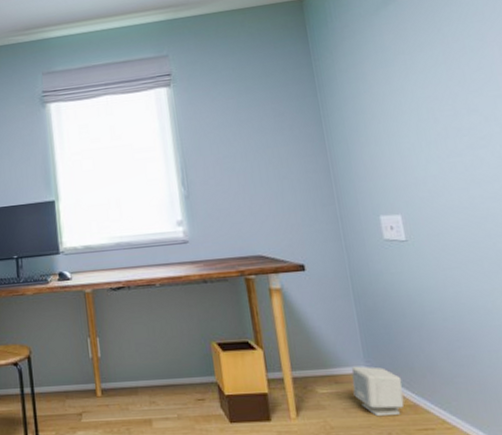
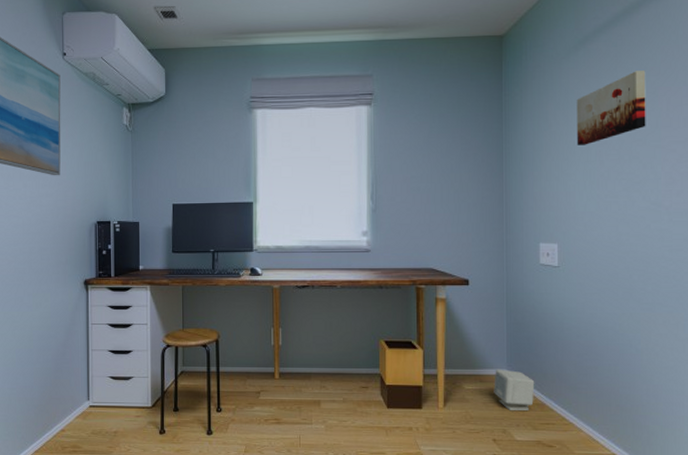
wall art: none [395,17,480,104] -> present [576,70,646,145]

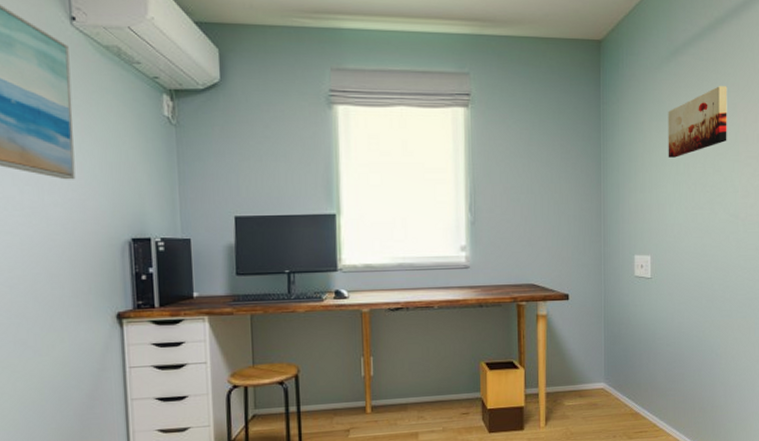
speaker: present [494,369,535,411] -> none [592,382,630,423]

